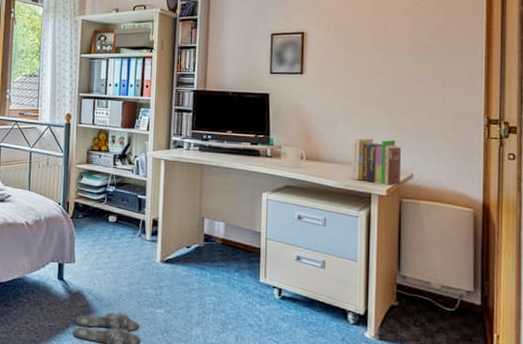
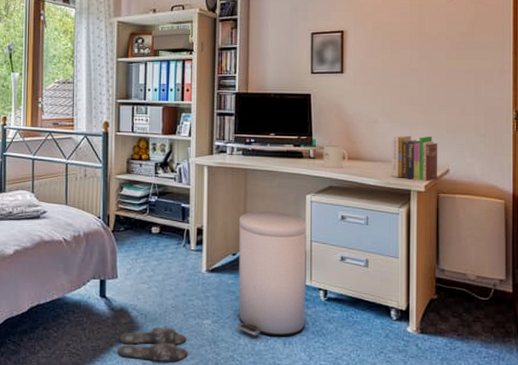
pedal bin: none [190,206,262,333] -> present [237,211,307,337]

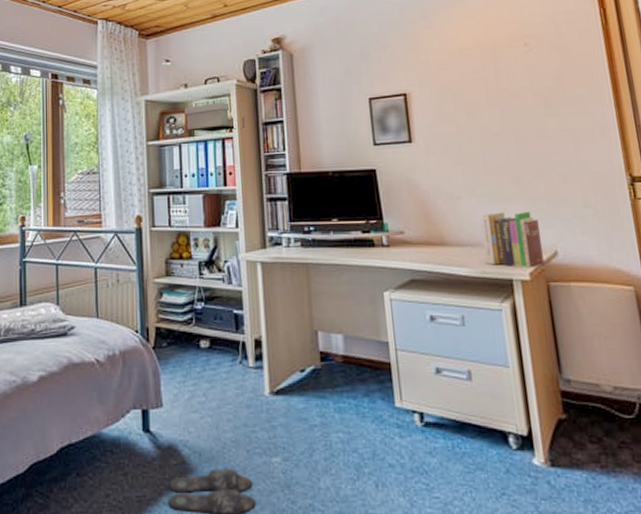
pedal bin: present [237,211,307,337] -> none [305,314,402,477]
mug: present [323,144,348,169] -> none [397,228,430,258]

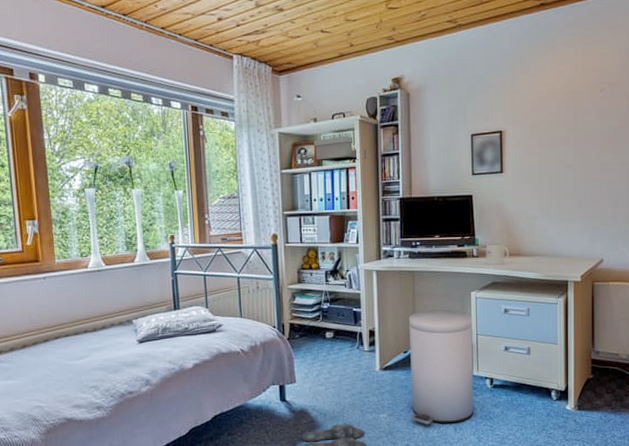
pedal bin: none [305,314,402,477] -> present [409,309,475,425]
mug: none [397,228,430,258] -> present [485,242,510,265]
books: present [480,211,544,267] -> none [550,228,592,272]

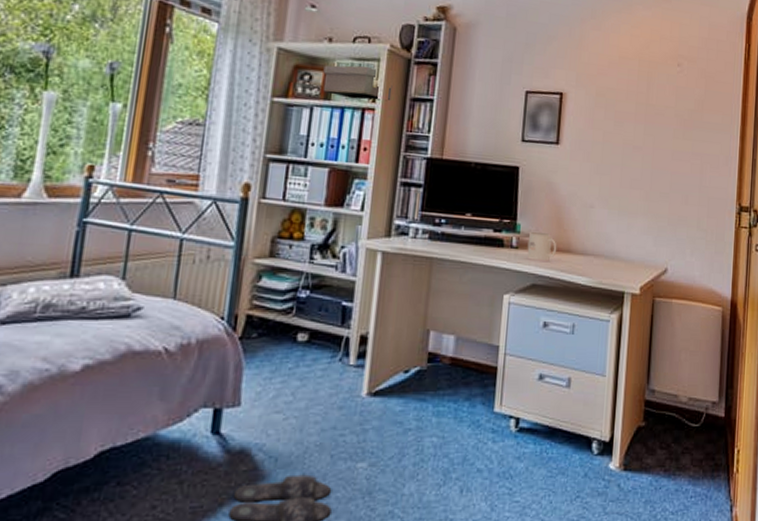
pedal bin: present [409,309,475,425] -> none [402,314,502,483]

